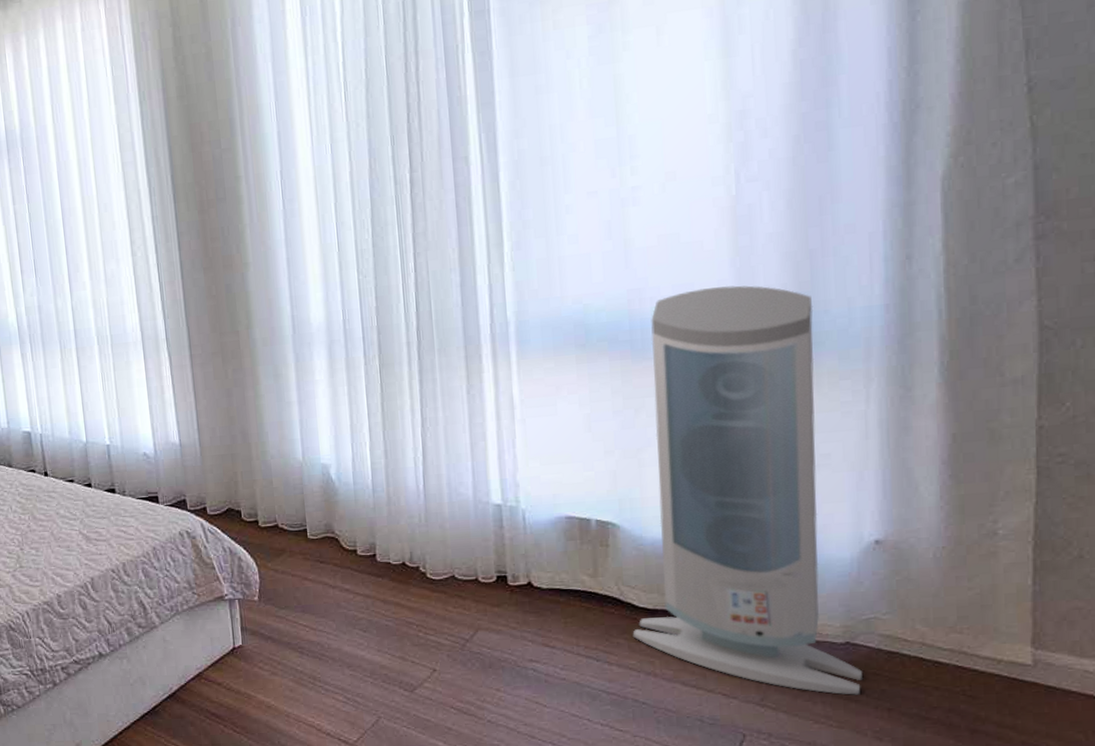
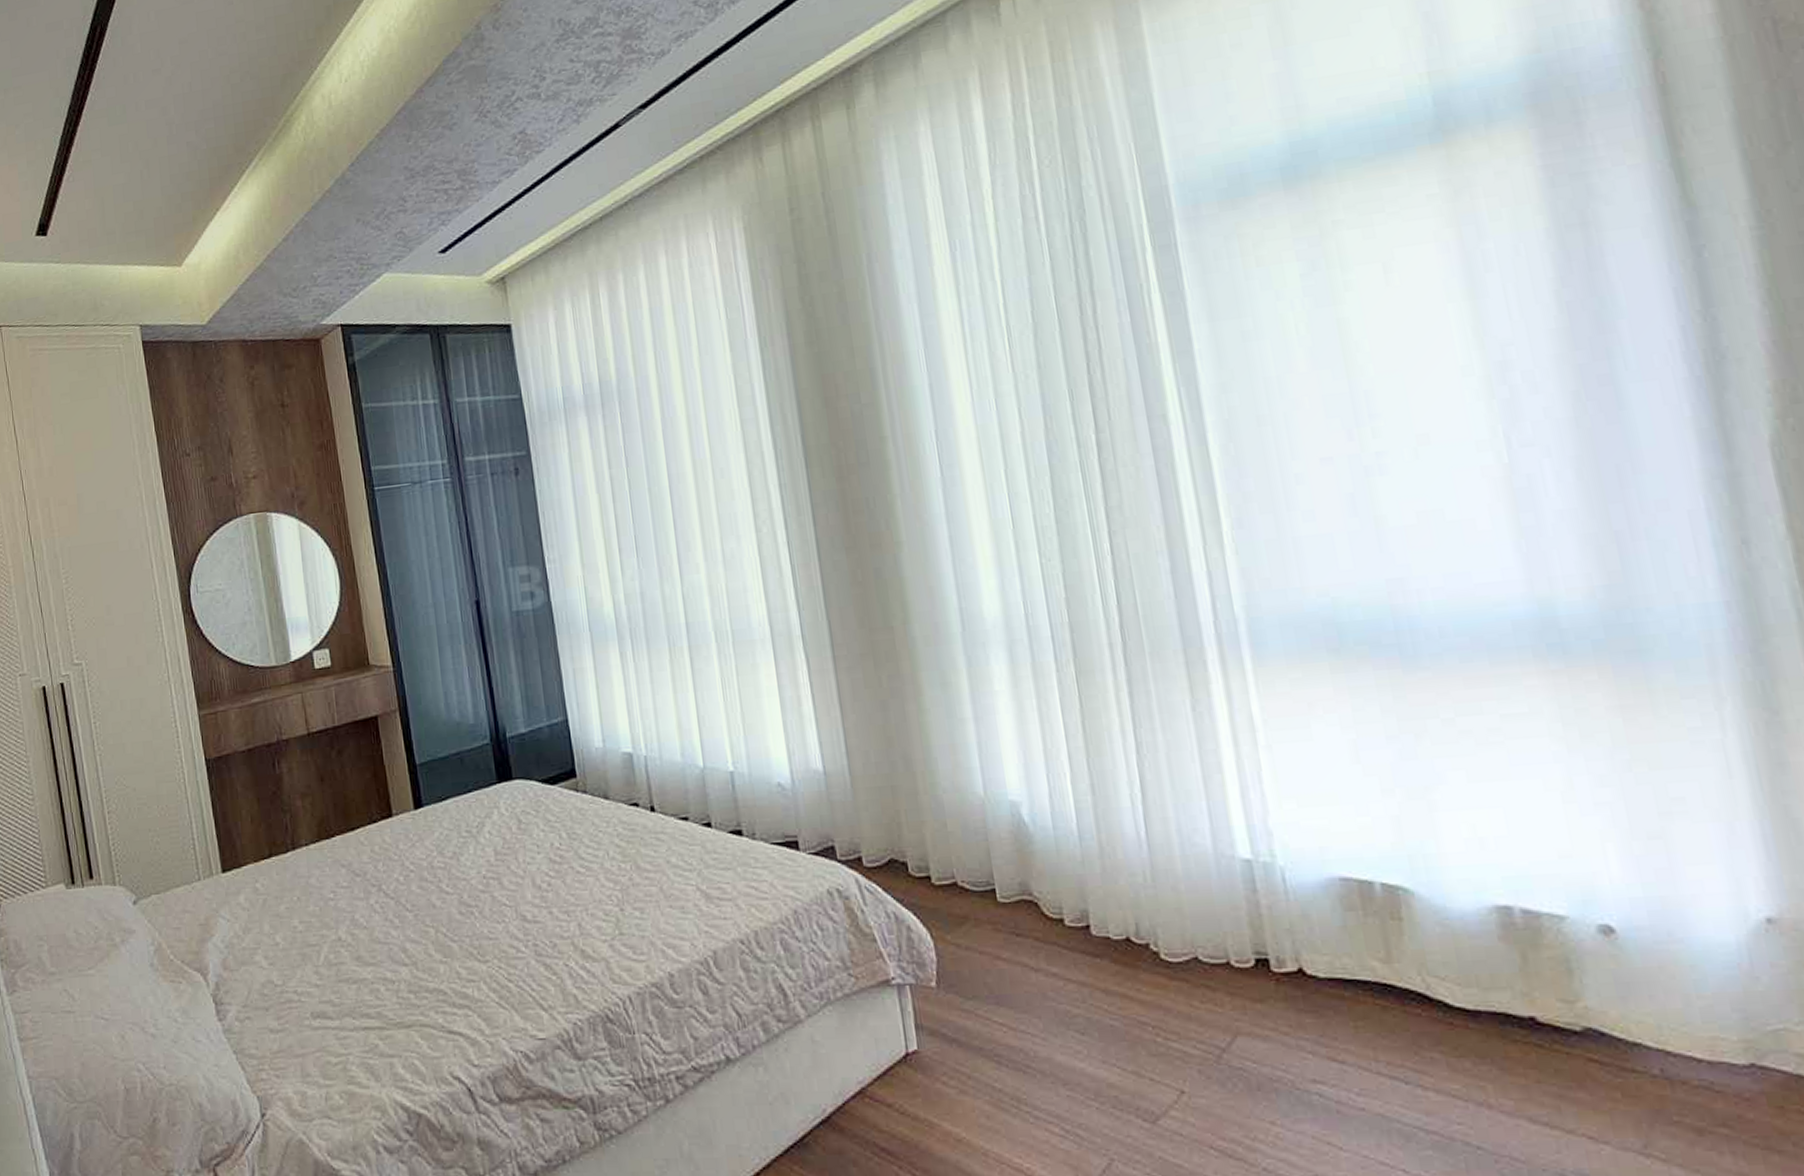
air purifier: present [632,285,862,695] -> none [1421,575,1784,1143]

